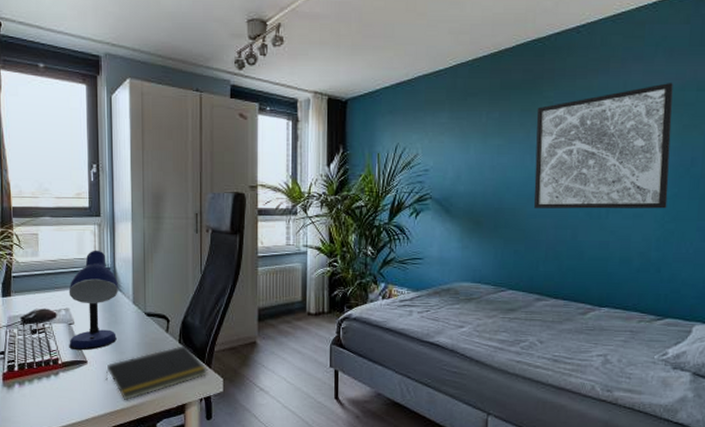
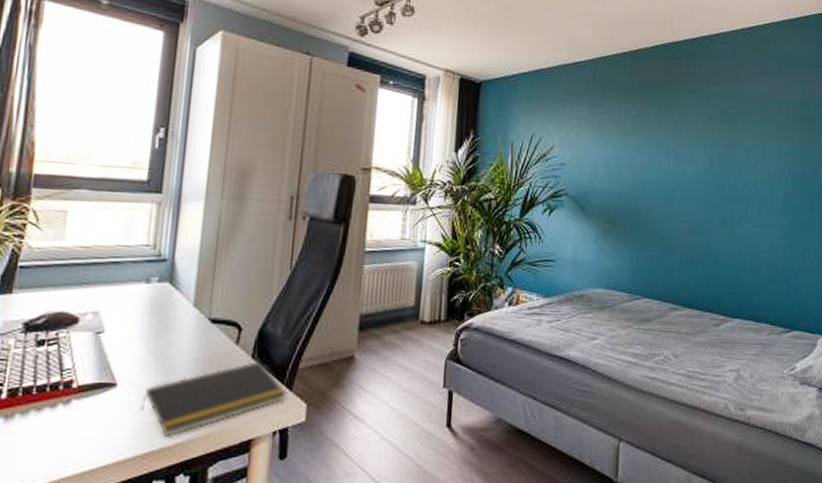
desk lamp: present [68,250,118,351] -> none [92,235,176,369]
wall art: present [534,83,673,209] -> none [670,97,795,219]

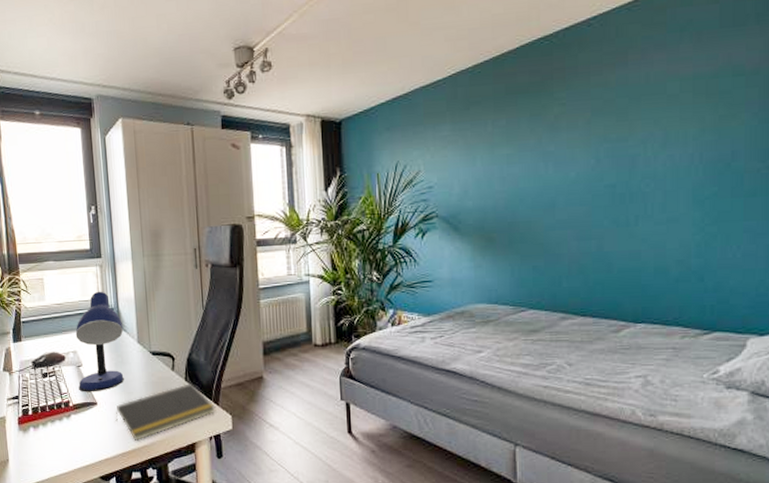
desk lamp: none [92,235,176,369] -> present [75,291,124,392]

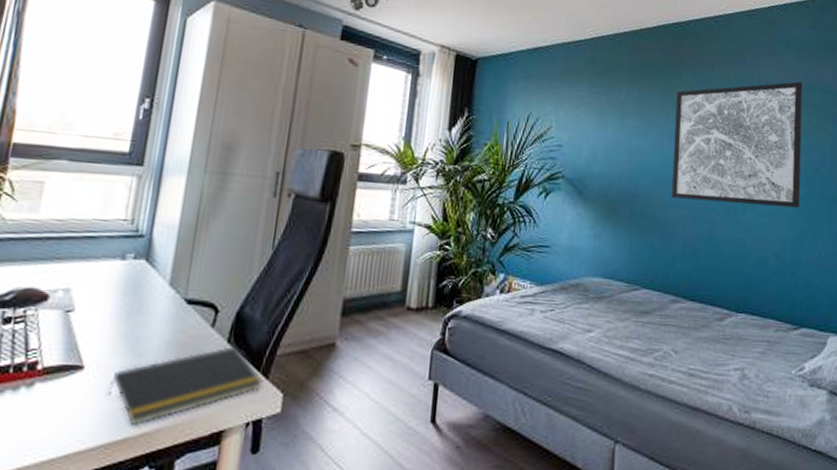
desk lamp: present [75,291,124,392] -> none [59,209,153,351]
wall art: none [548,70,706,219] -> present [671,81,803,208]

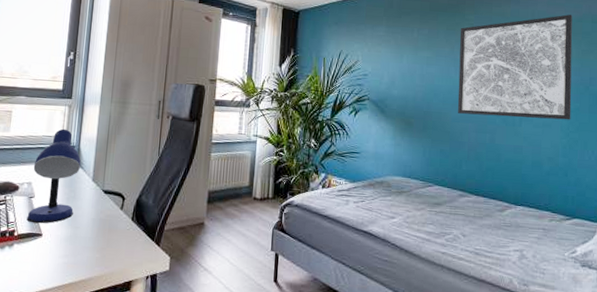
desk lamp: none [59,209,153,351] -> present [27,128,81,224]
notepad: present [107,345,263,425] -> none [57,222,156,275]

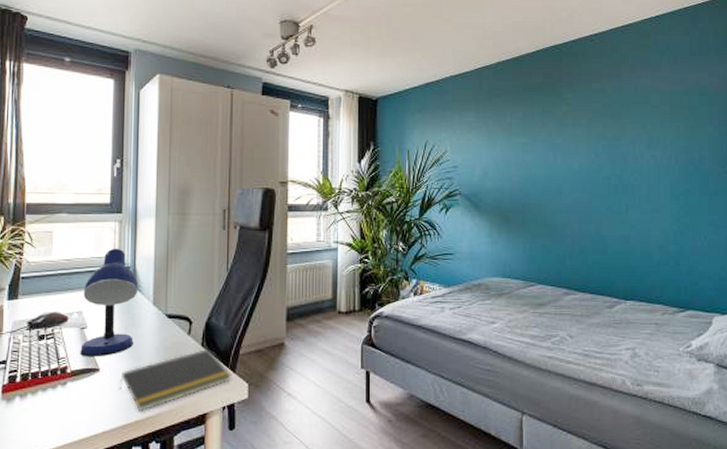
notepad: none [57,222,156,275] -> present [119,348,231,411]
wall art: present [457,14,573,120] -> none [557,88,681,205]

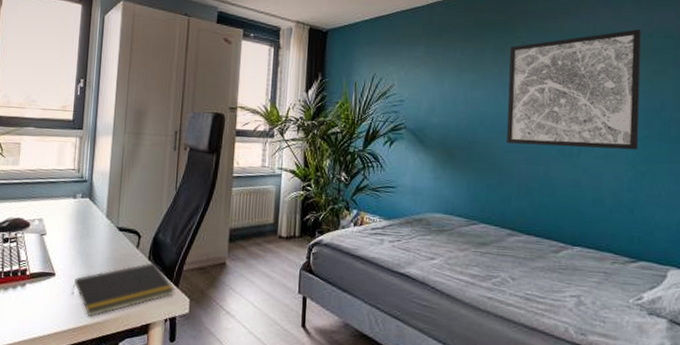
desk lamp: present [80,248,138,357] -> none [39,161,94,263]
wall art: none [557,88,681,205] -> present [506,29,641,150]

